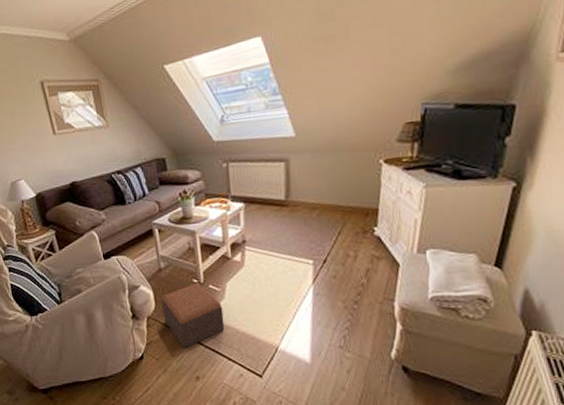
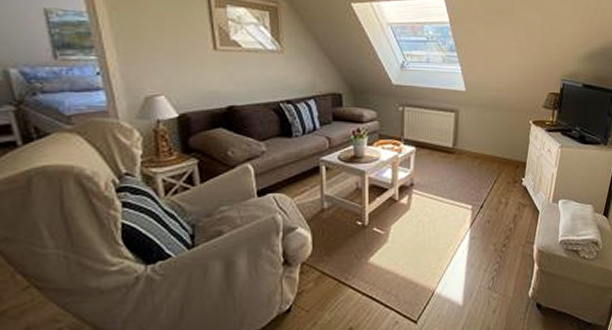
footstool: present [161,283,225,348] -> none [320,225,385,297]

